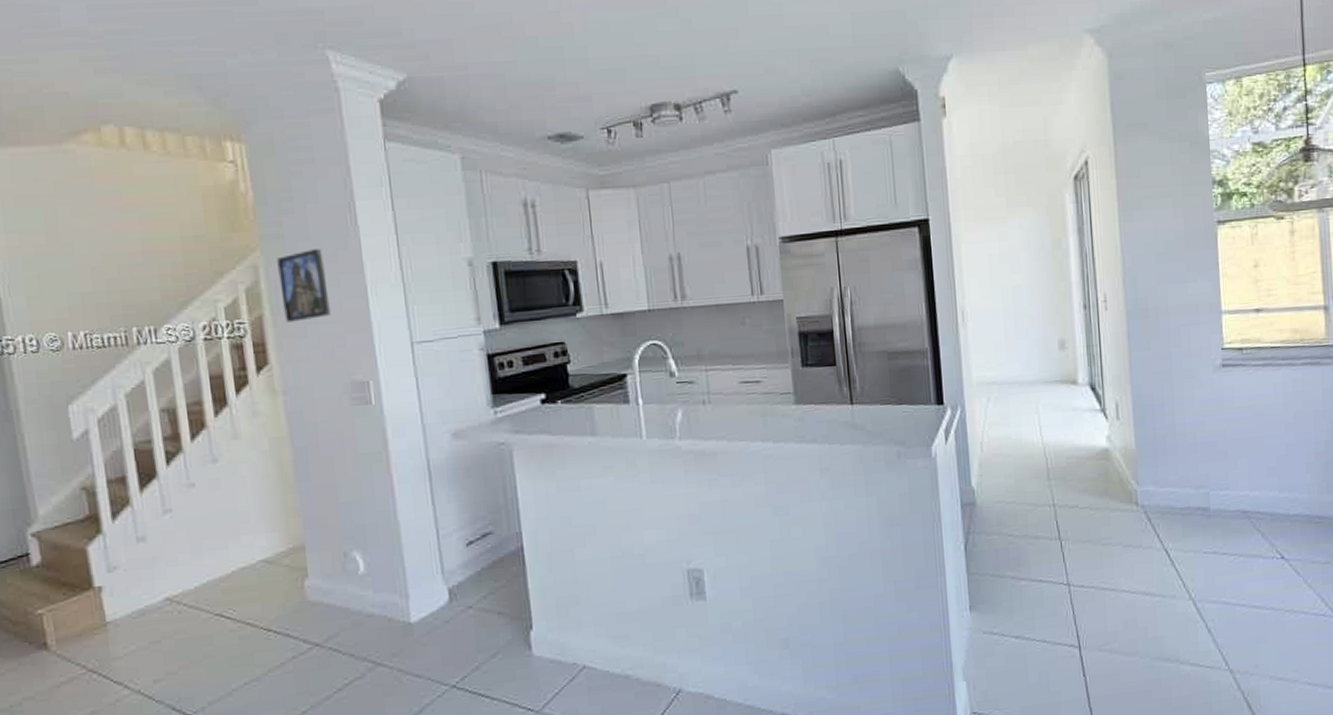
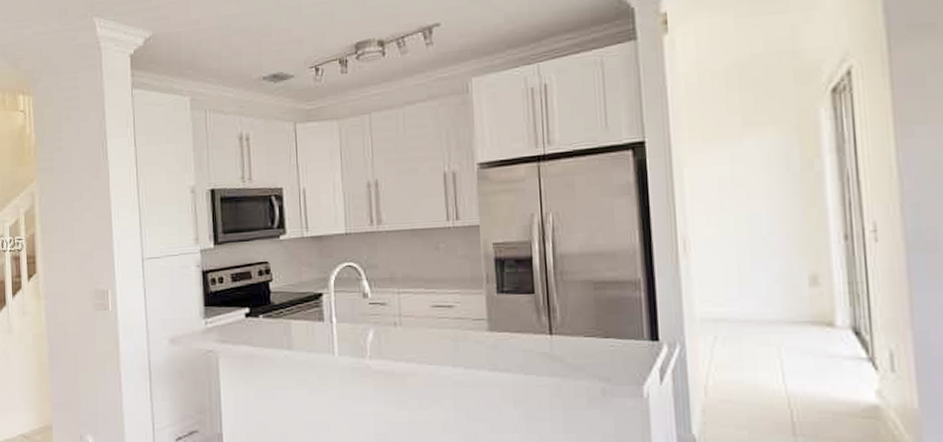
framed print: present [277,249,331,322] -> none [48,179,83,239]

